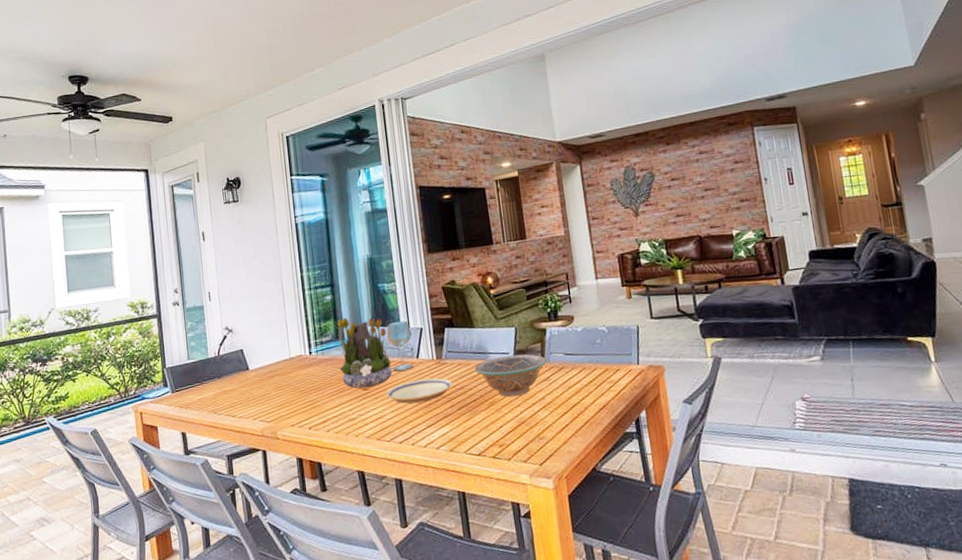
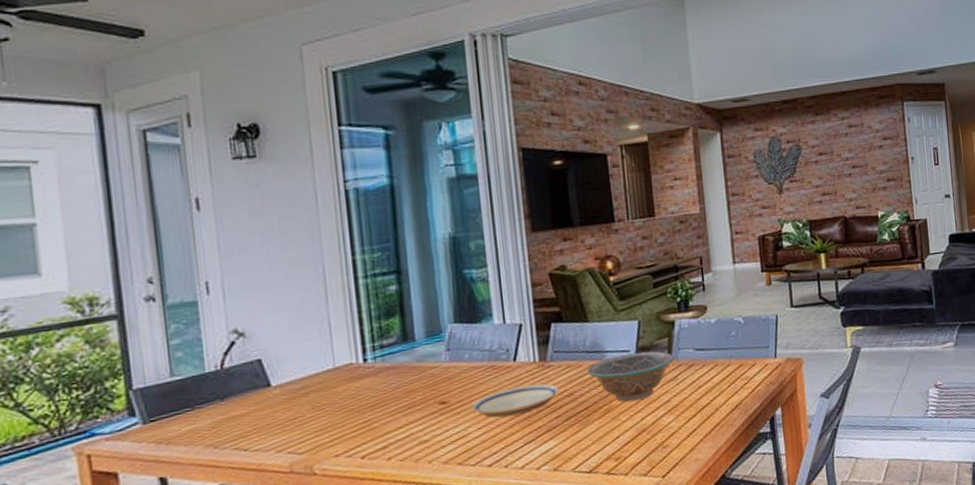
flower arrangement: present [334,317,395,389] -> none [401,313,484,403]
wine glass: present [386,320,413,371] -> none [473,315,509,379]

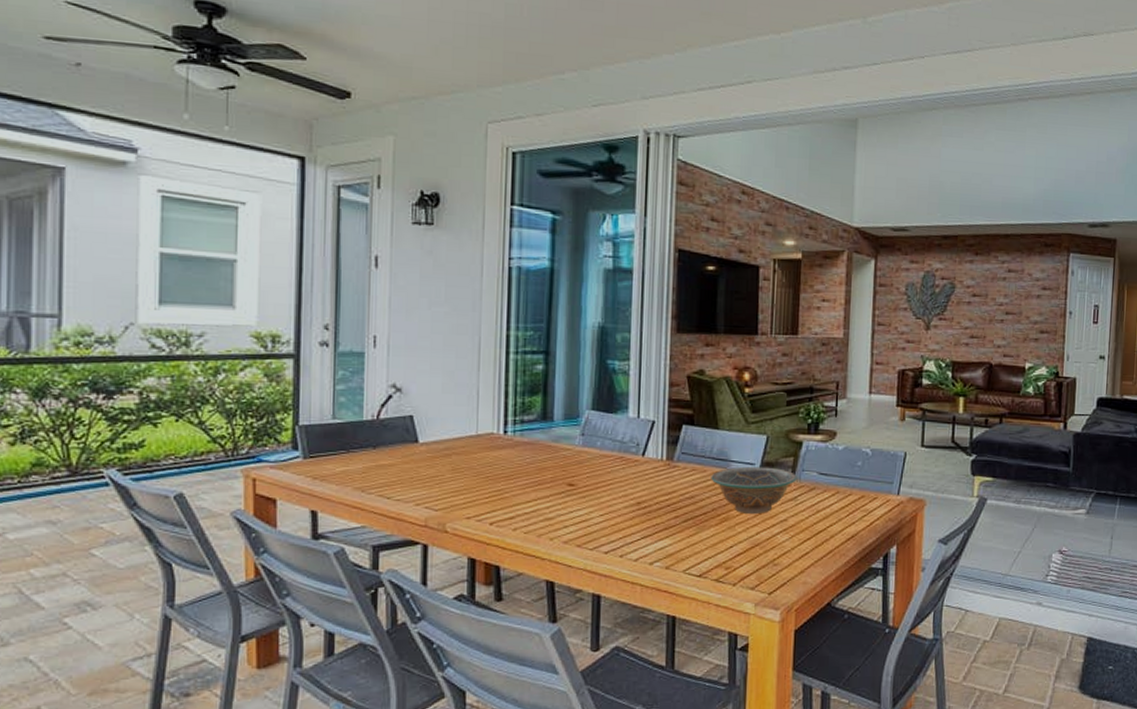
plate: present [471,383,559,418] -> none [596,481,682,508]

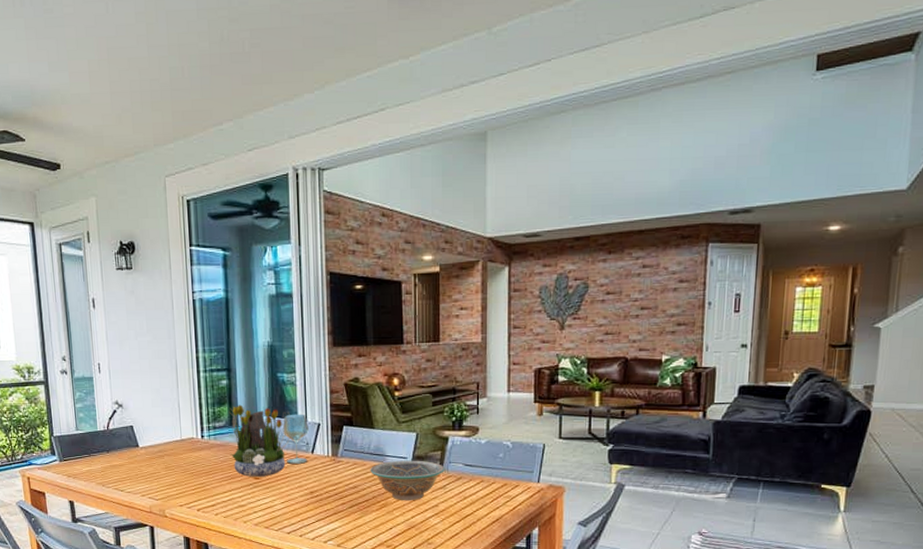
flower arrangement: none [539,395,619,483] -> present [229,404,290,477]
wine glass: none [608,408,641,468] -> present [282,414,309,464]

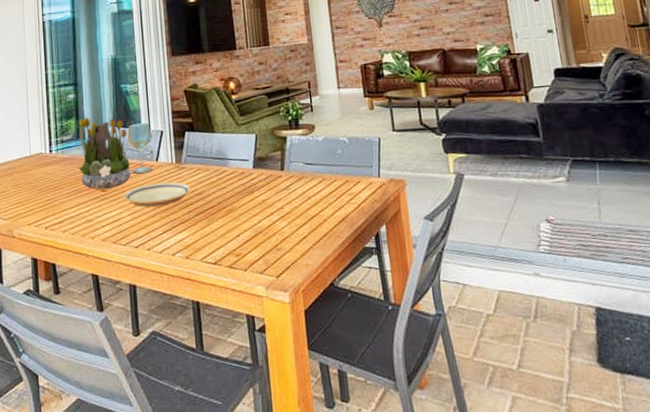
plate: none [277,474,346,496] -> present [123,182,191,207]
bowl: present [370,460,445,500] -> none [213,161,286,205]

